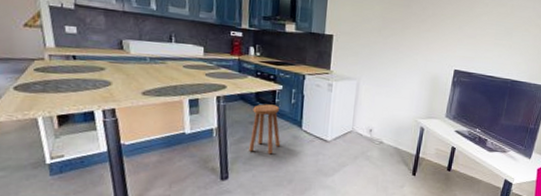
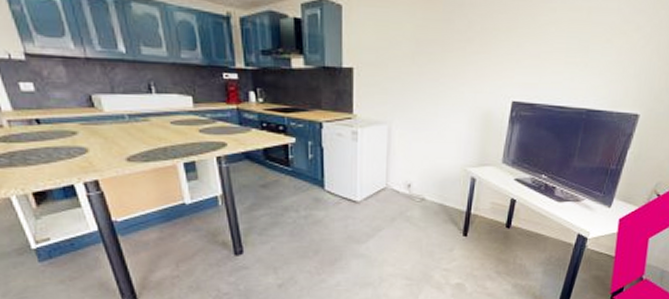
stool: present [249,104,280,155] -> none [262,162,299,222]

